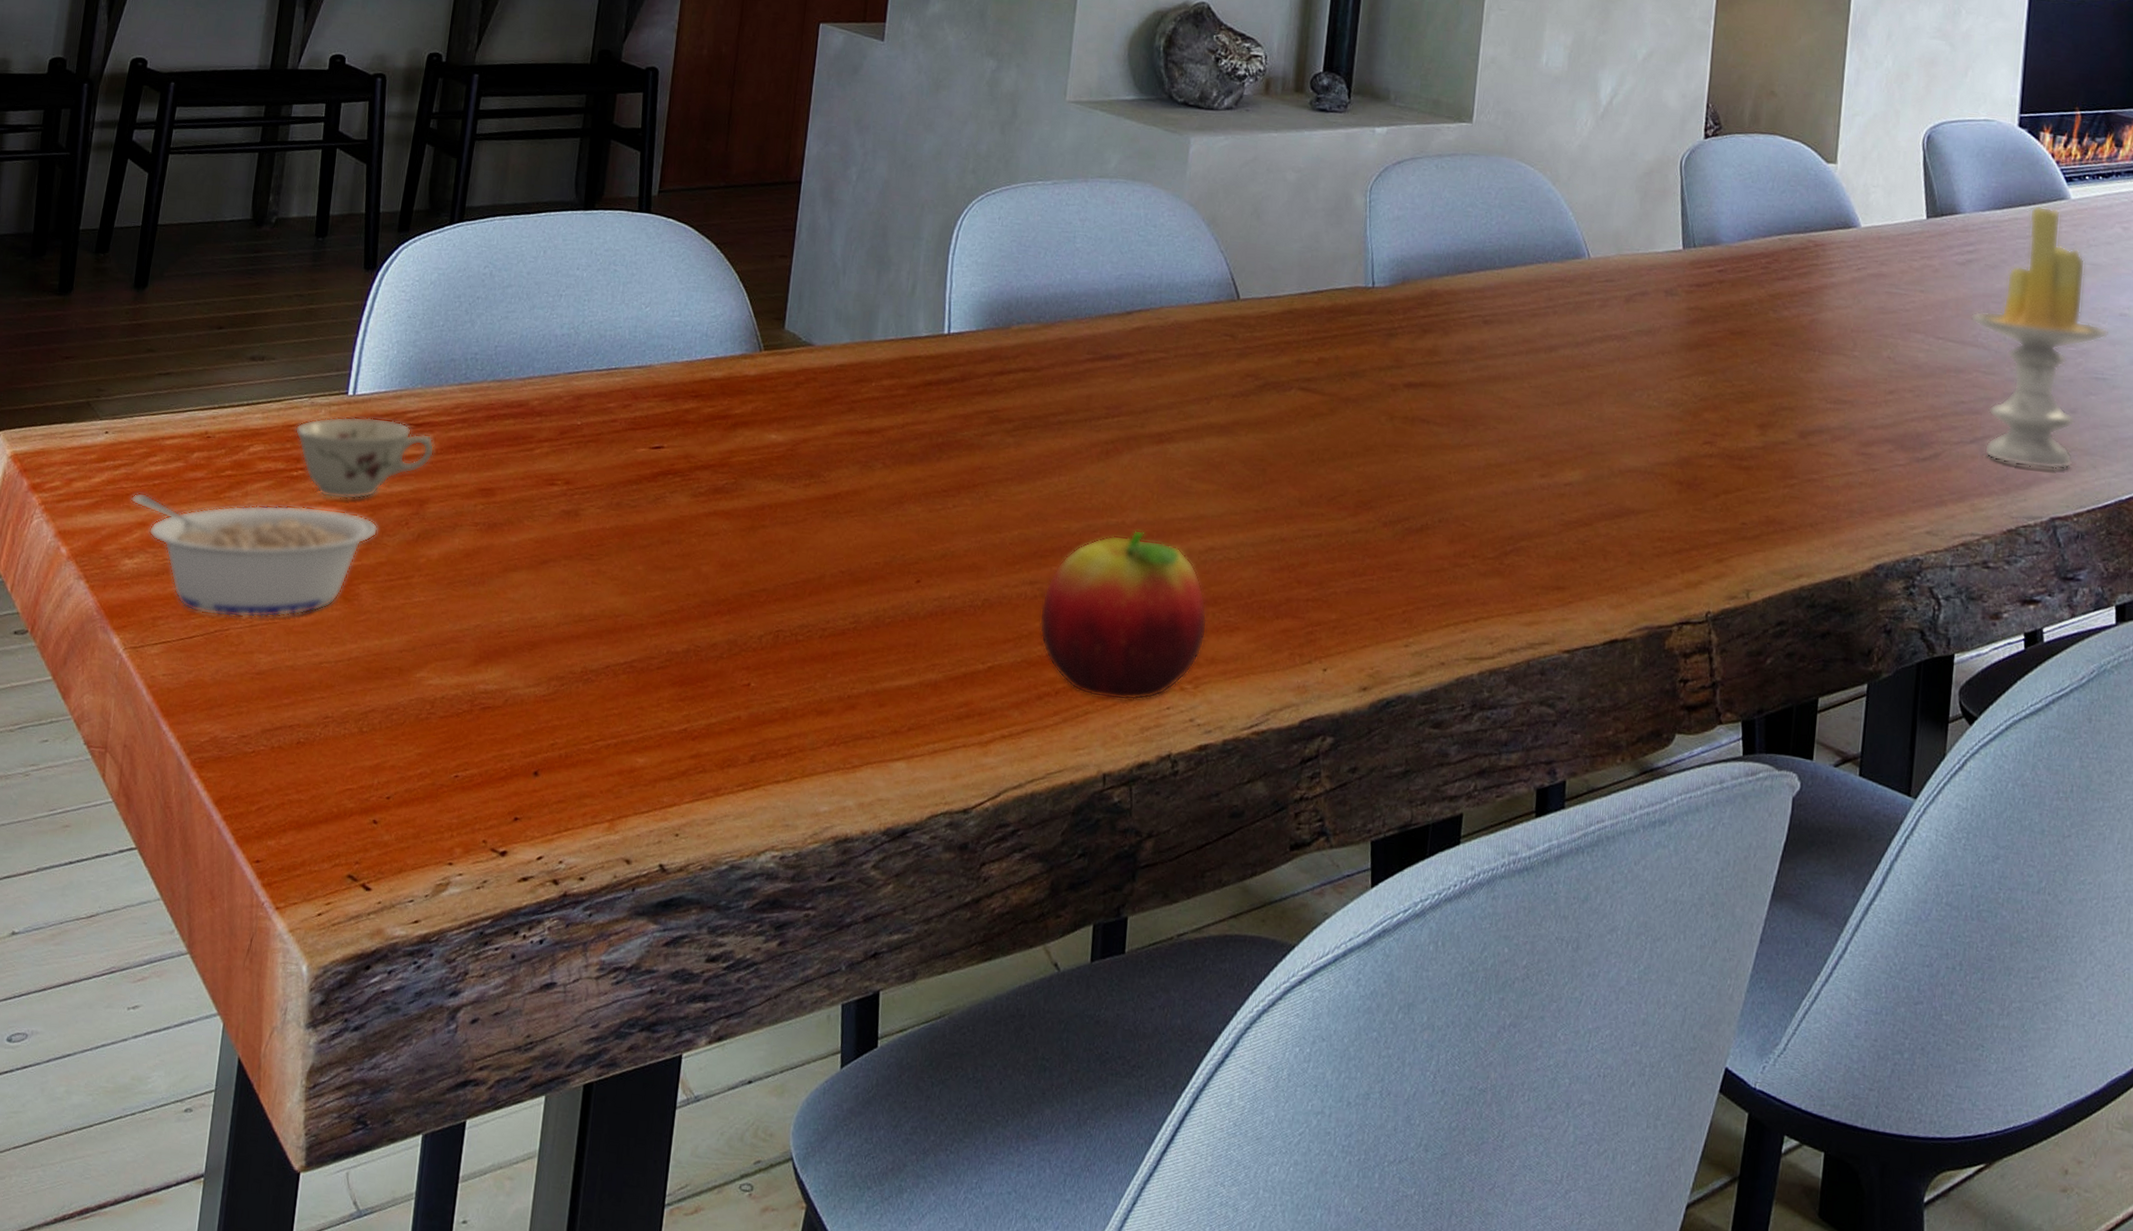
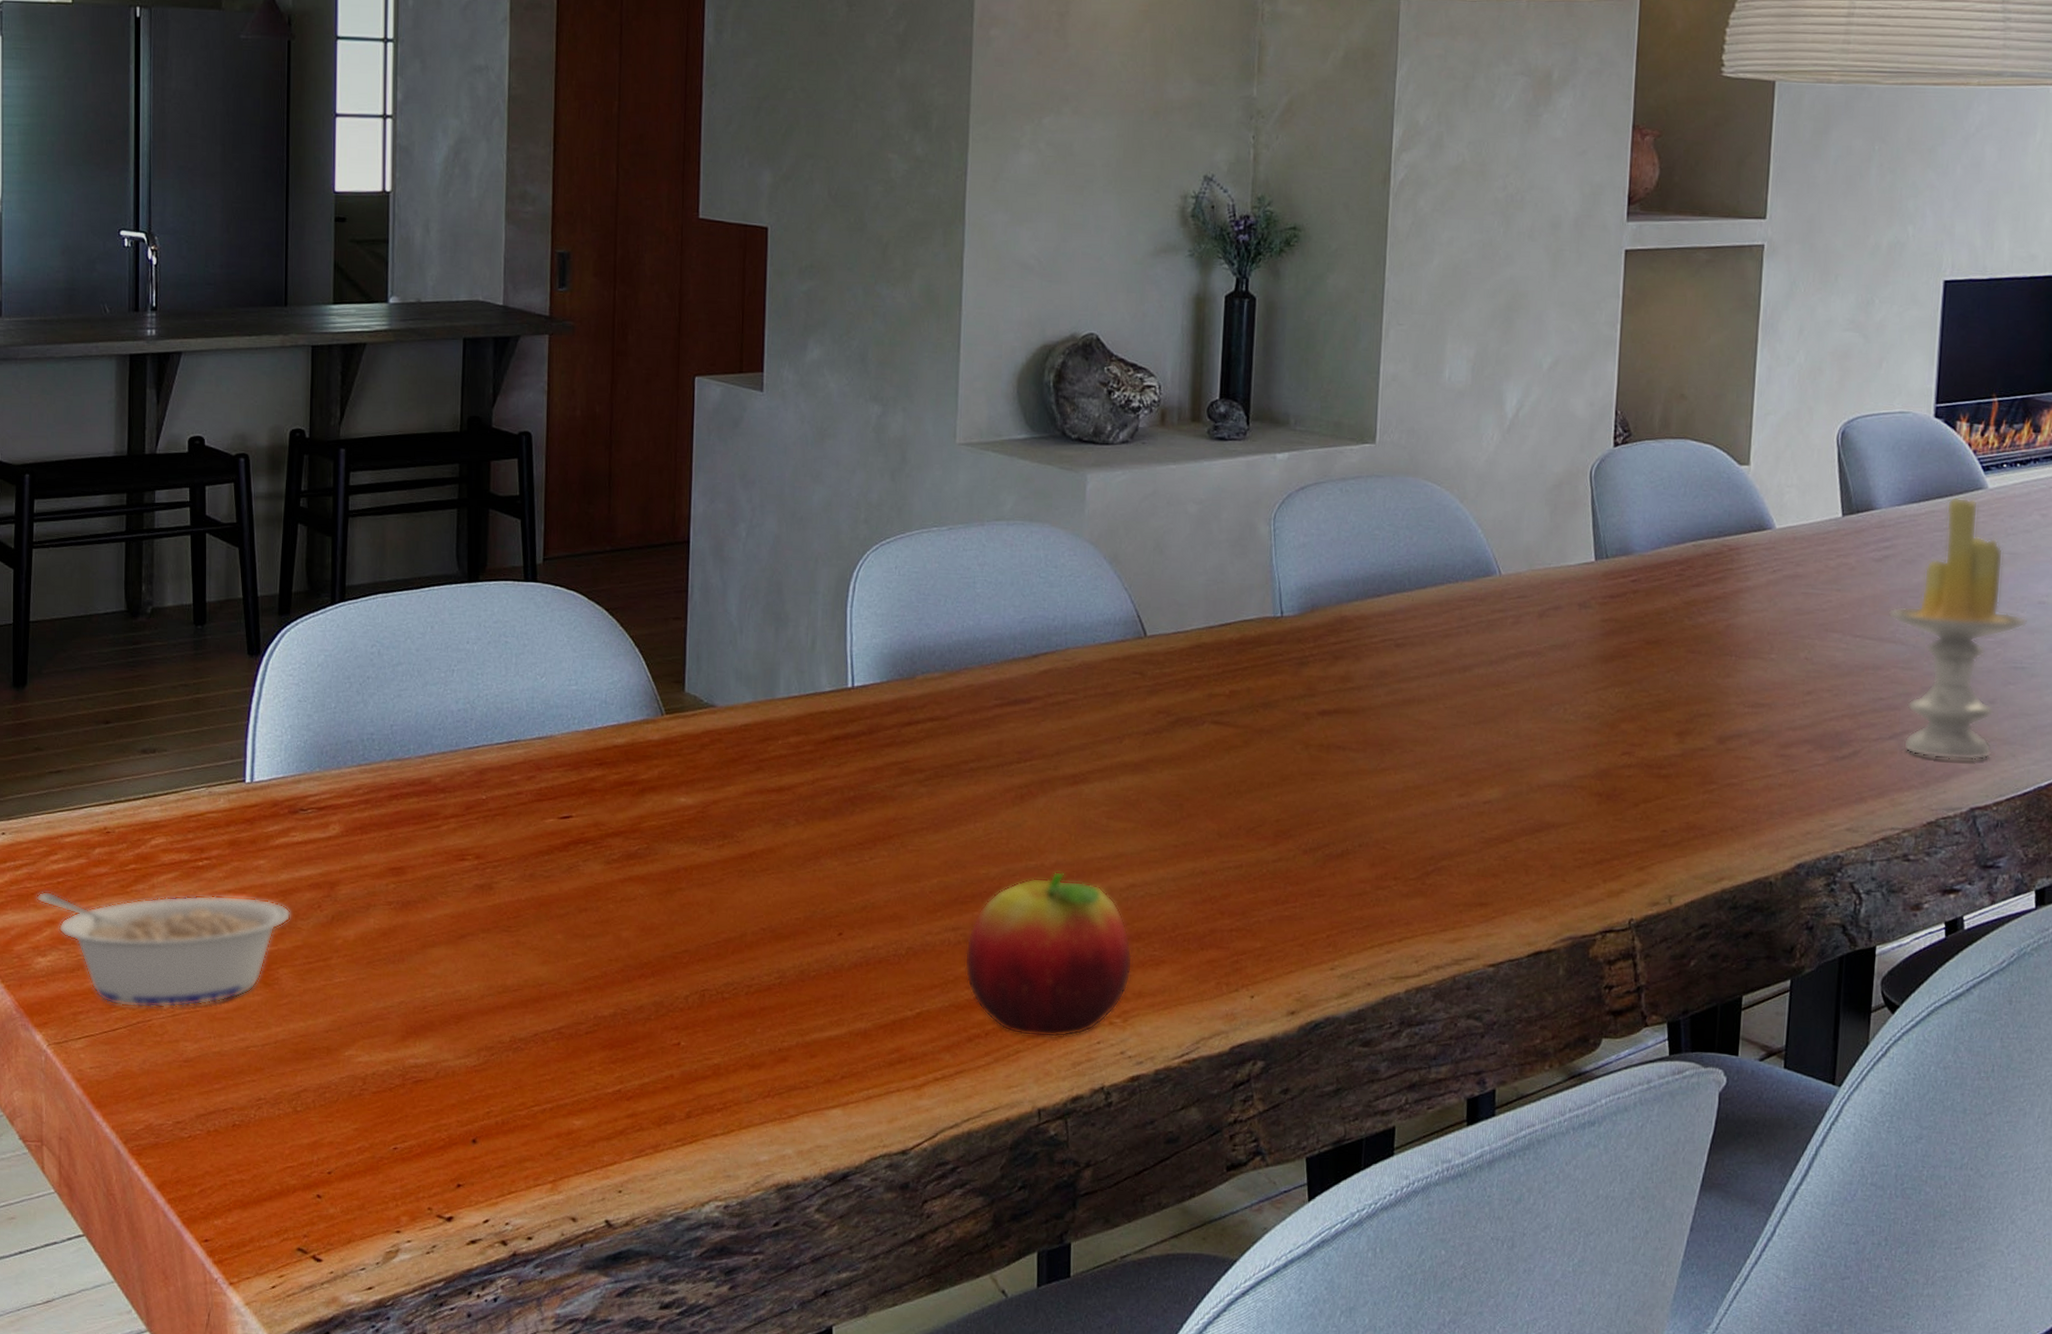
teacup: present [295,416,435,500] -> none [195,803,340,887]

